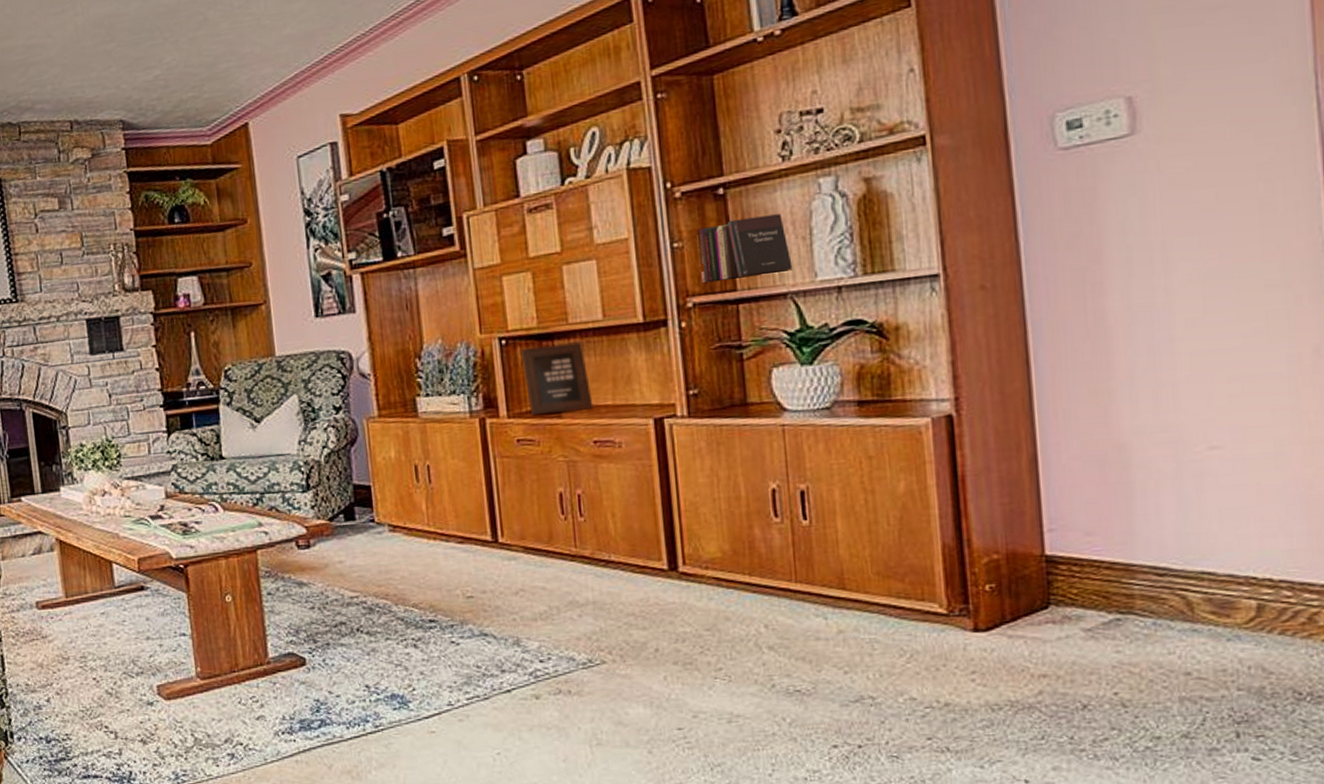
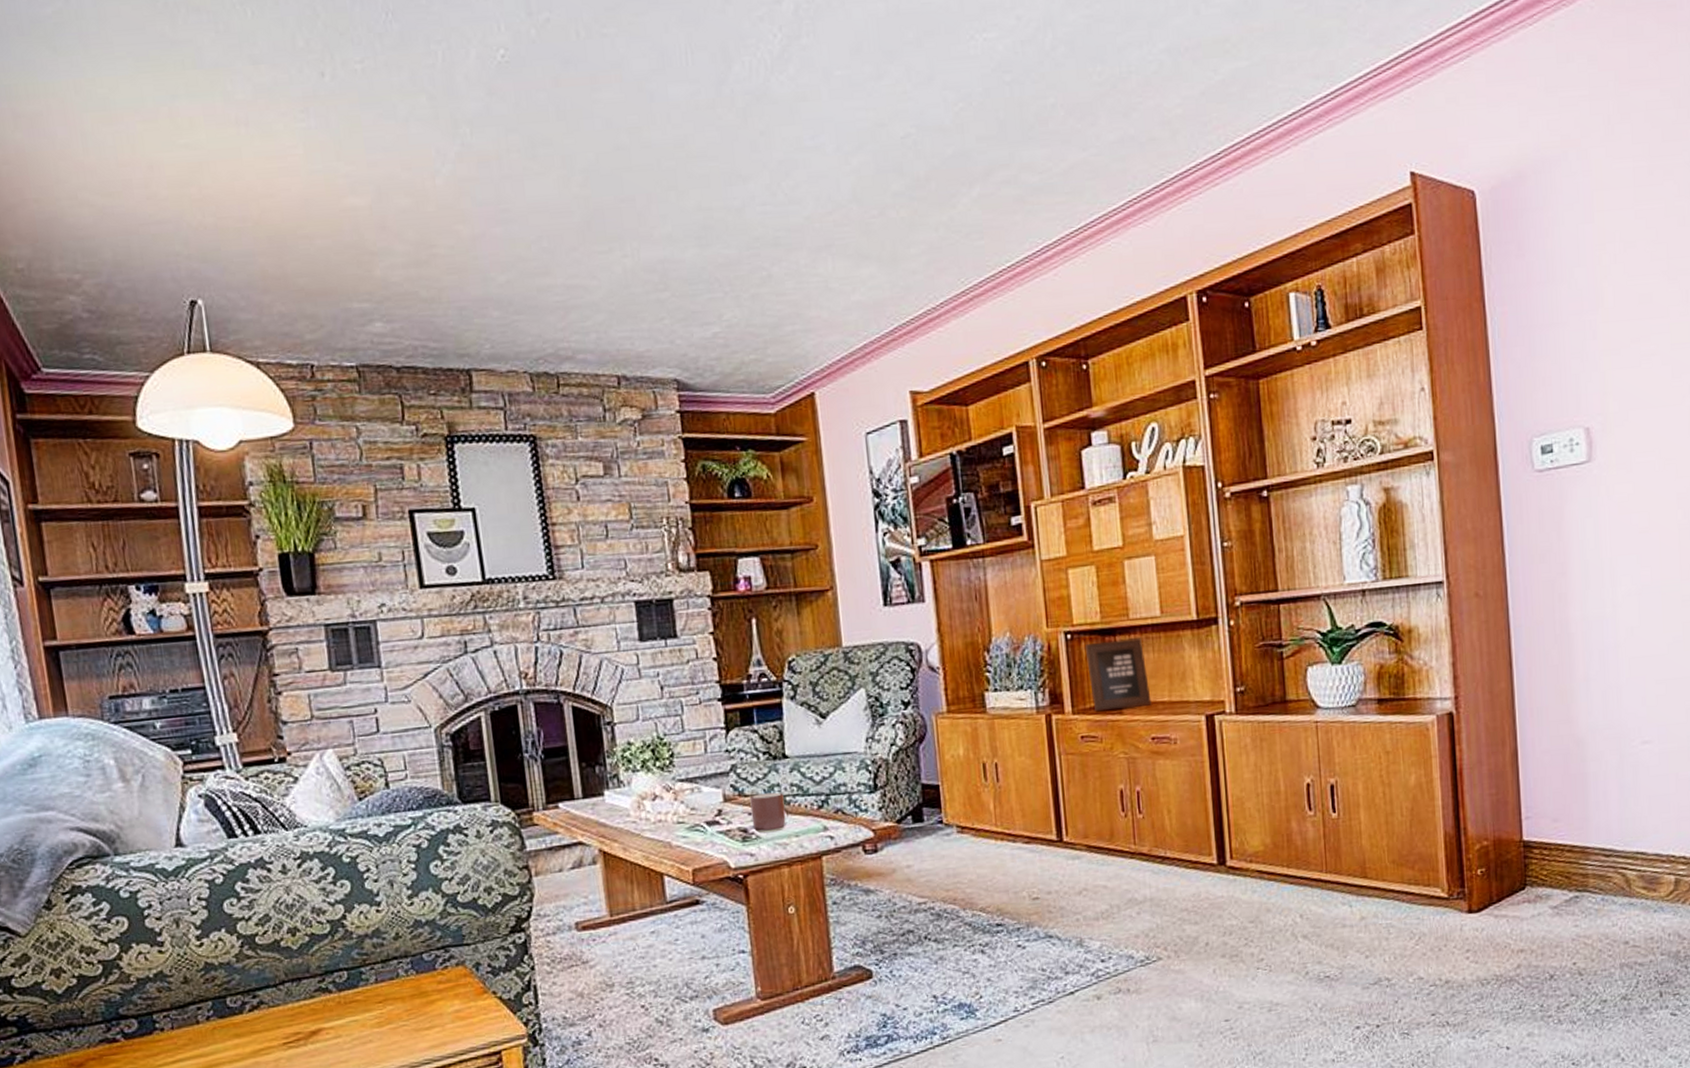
mug: none [189,490,223,528] -> present [749,792,786,834]
books: present [697,214,793,284] -> none [1244,518,1325,583]

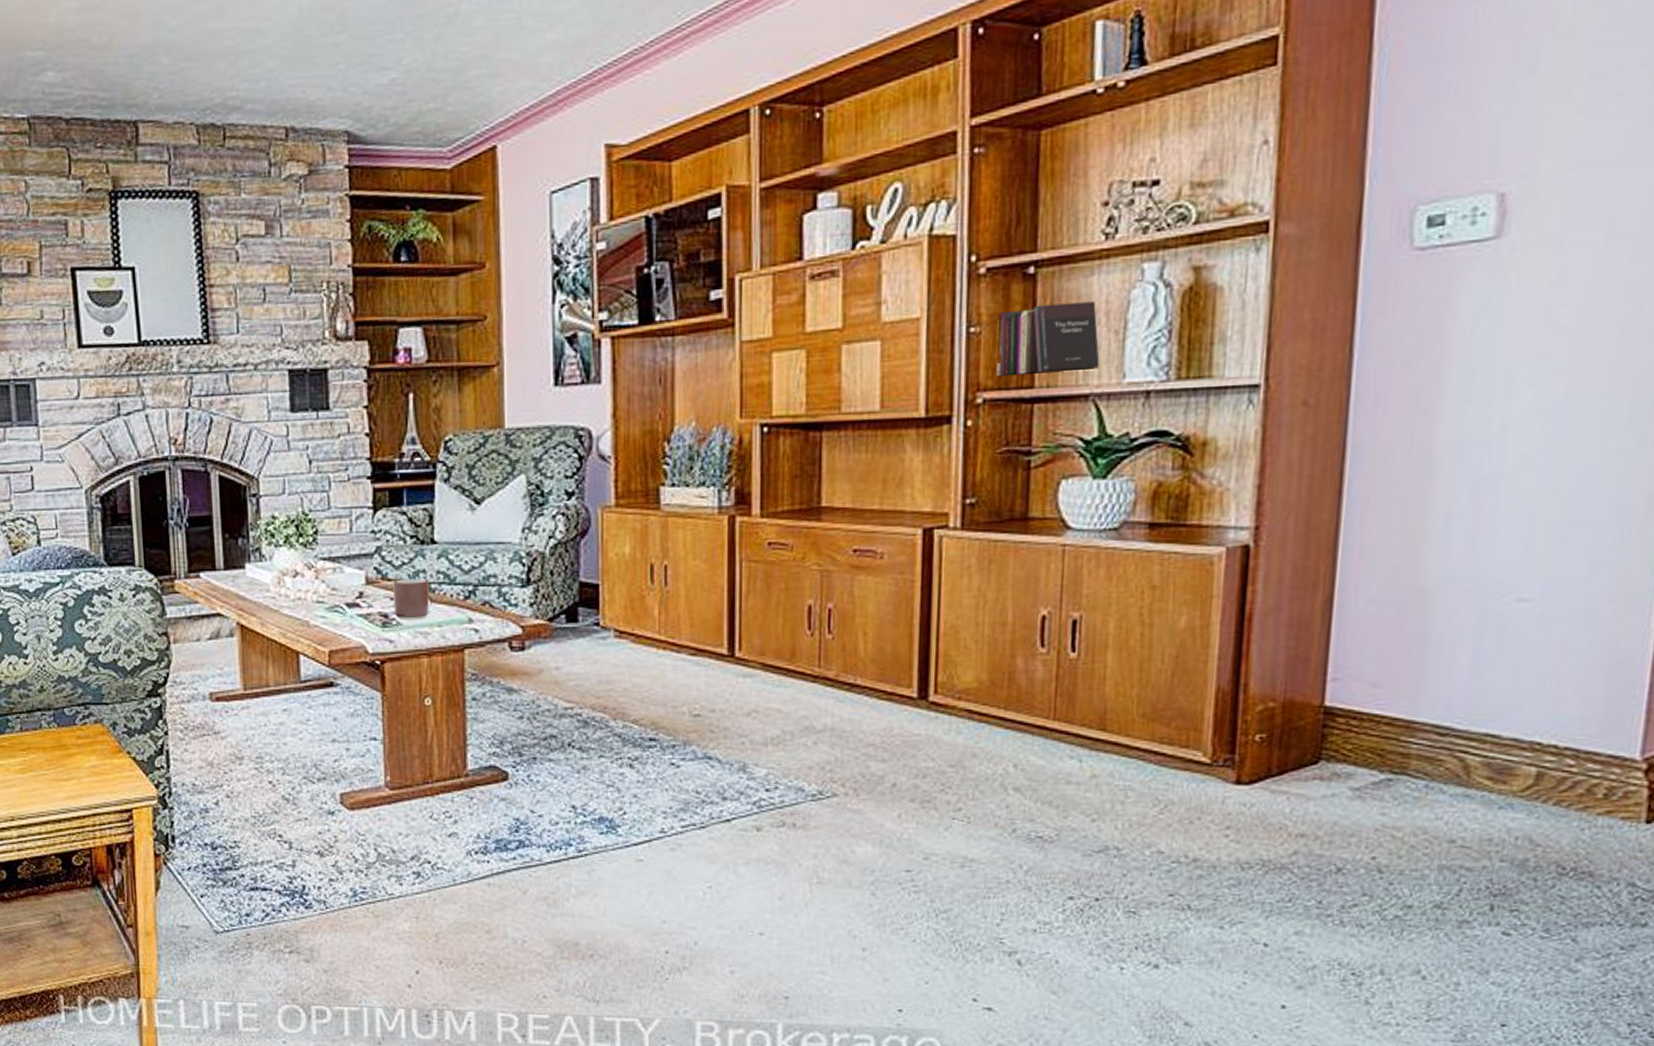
picture frame: present [1084,638,1152,712] -> none [783,435,858,516]
books: none [1244,518,1325,583] -> present [996,302,1100,377]

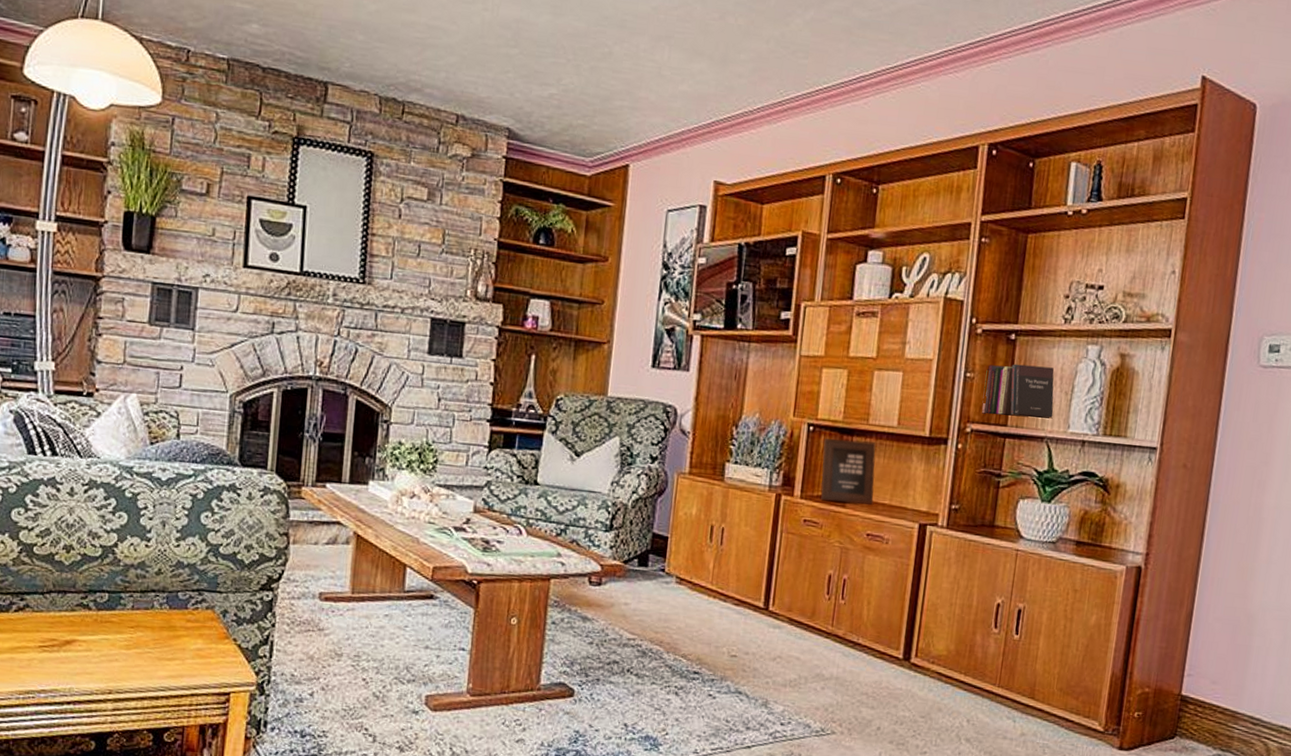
mug: present [393,578,429,620] -> none [495,511,528,549]
picture frame: none [783,435,858,516] -> present [821,439,876,506]

